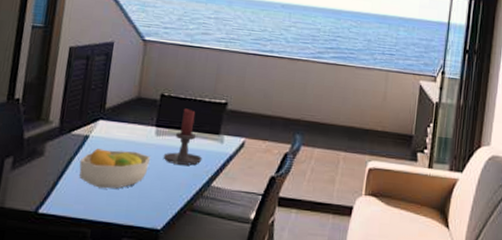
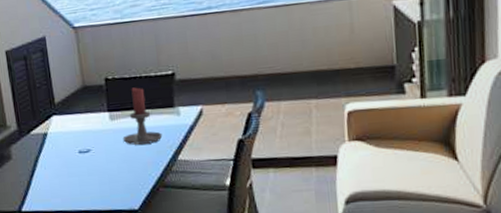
fruit bowl: present [79,148,151,189] -> none [45,139,112,180]

